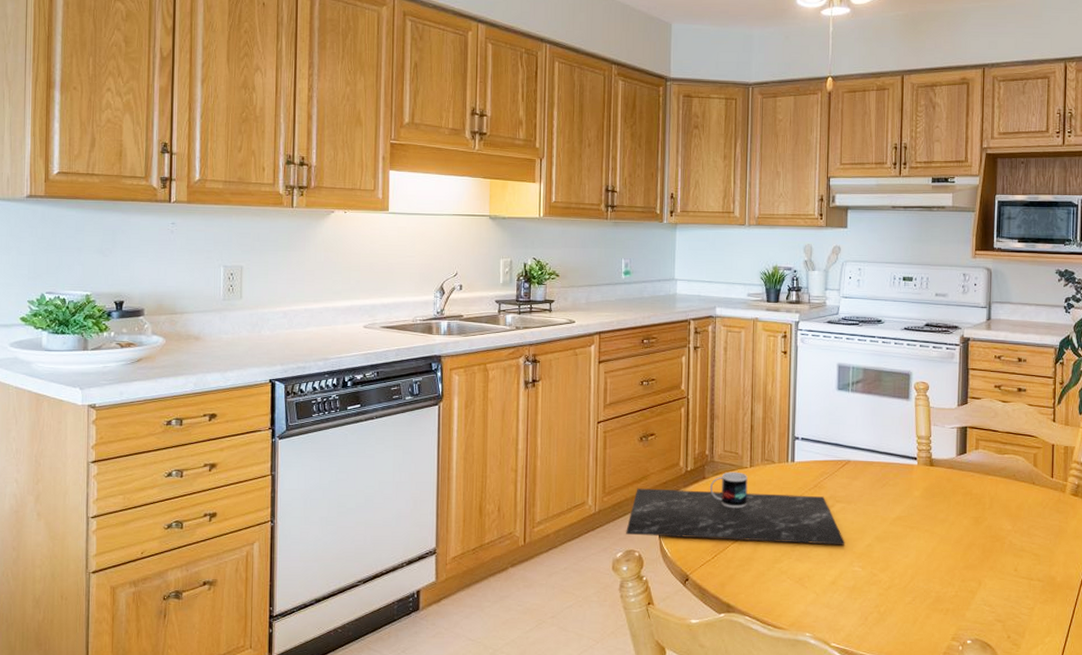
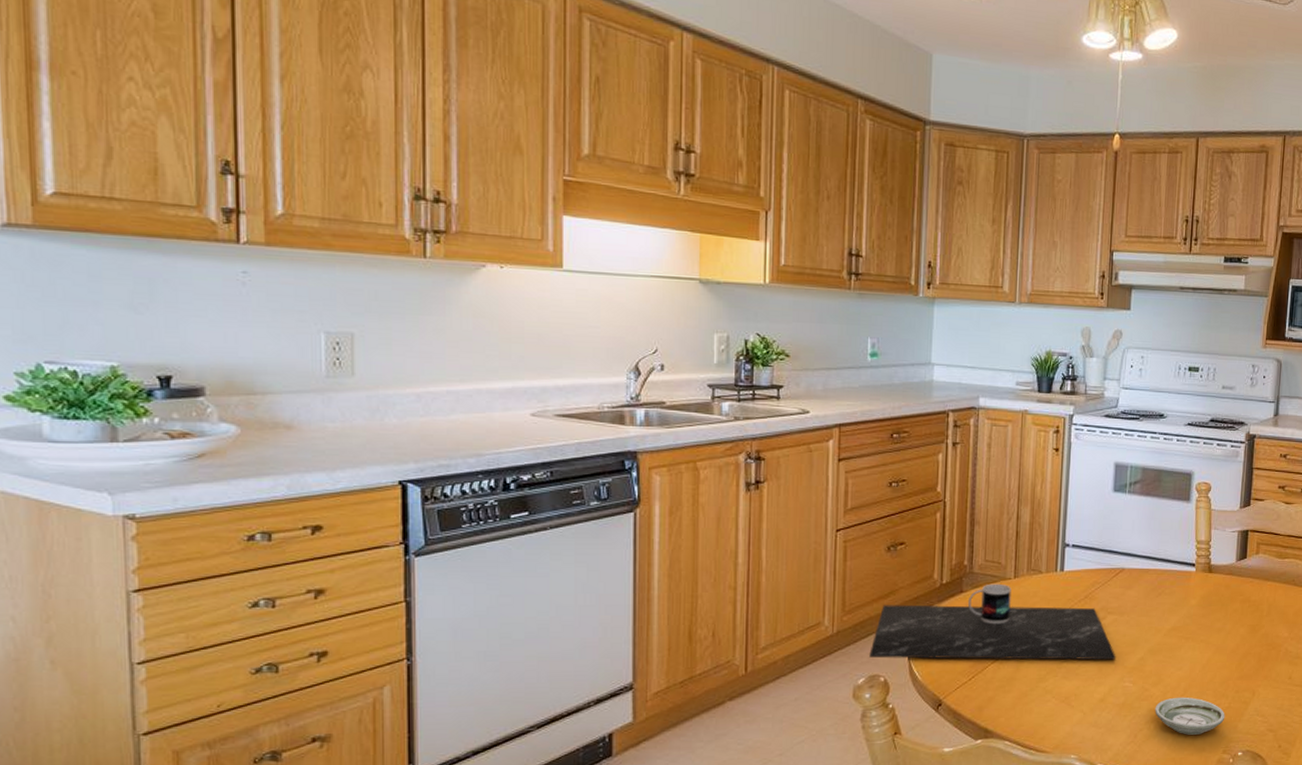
saucer: none [883,583,953,621] -> present [1154,697,1225,735]

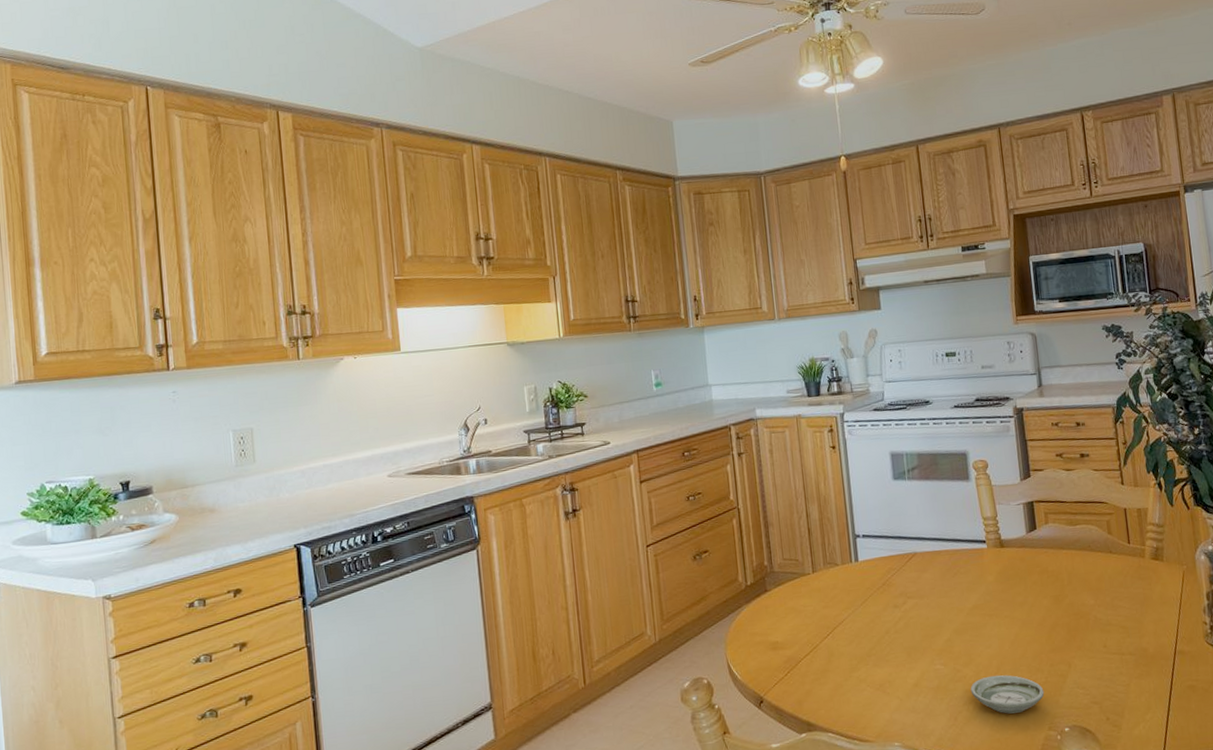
place setting: present [869,583,1116,660] -> none [690,579,923,662]

